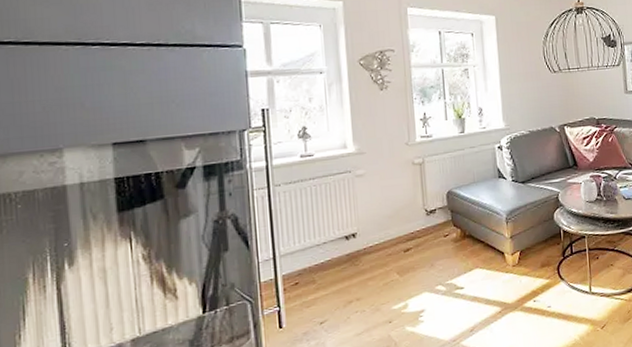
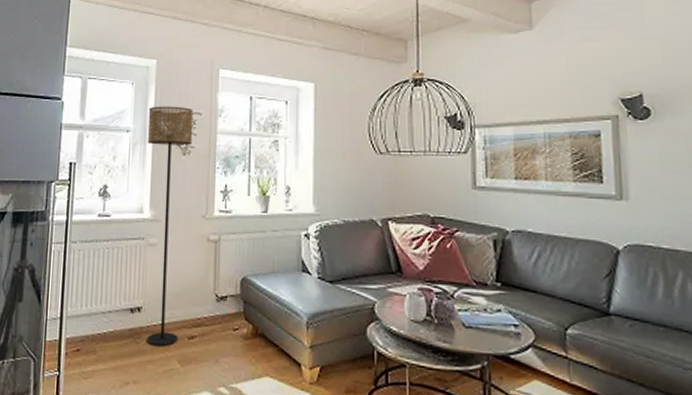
floor lamp: none [340,45,394,264] -> present [147,106,193,346]

